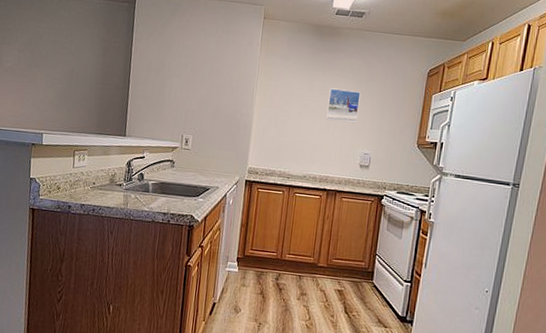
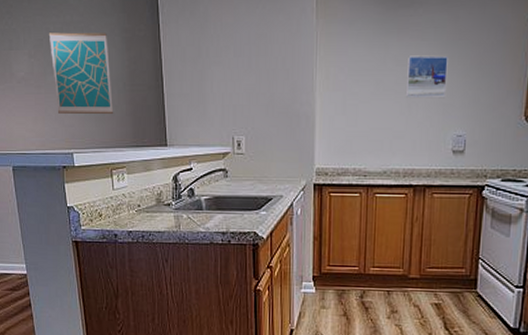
wall art: none [35,35,88,106] -> present [49,32,114,115]

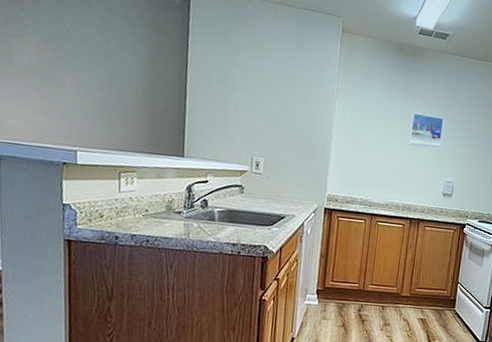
wall art: present [49,32,114,115] -> none [63,29,131,120]

